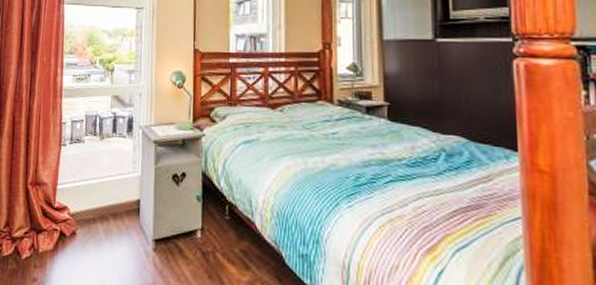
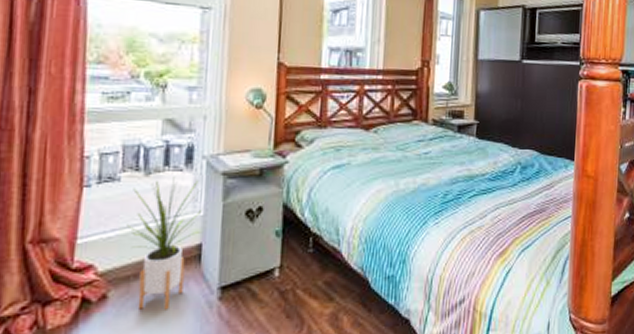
house plant: none [88,142,140,252] -> present [127,176,203,310]

